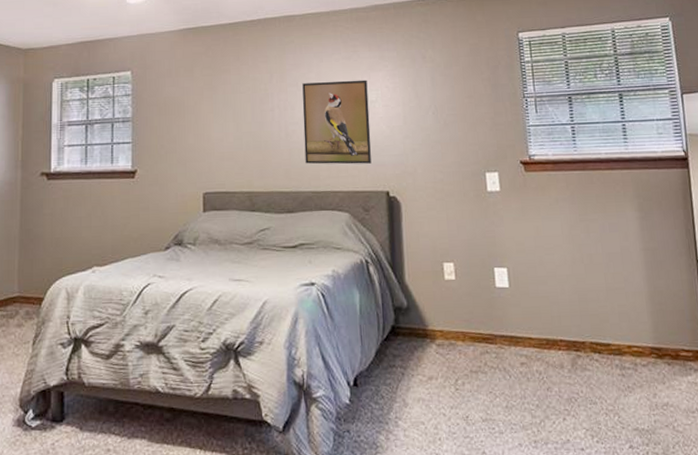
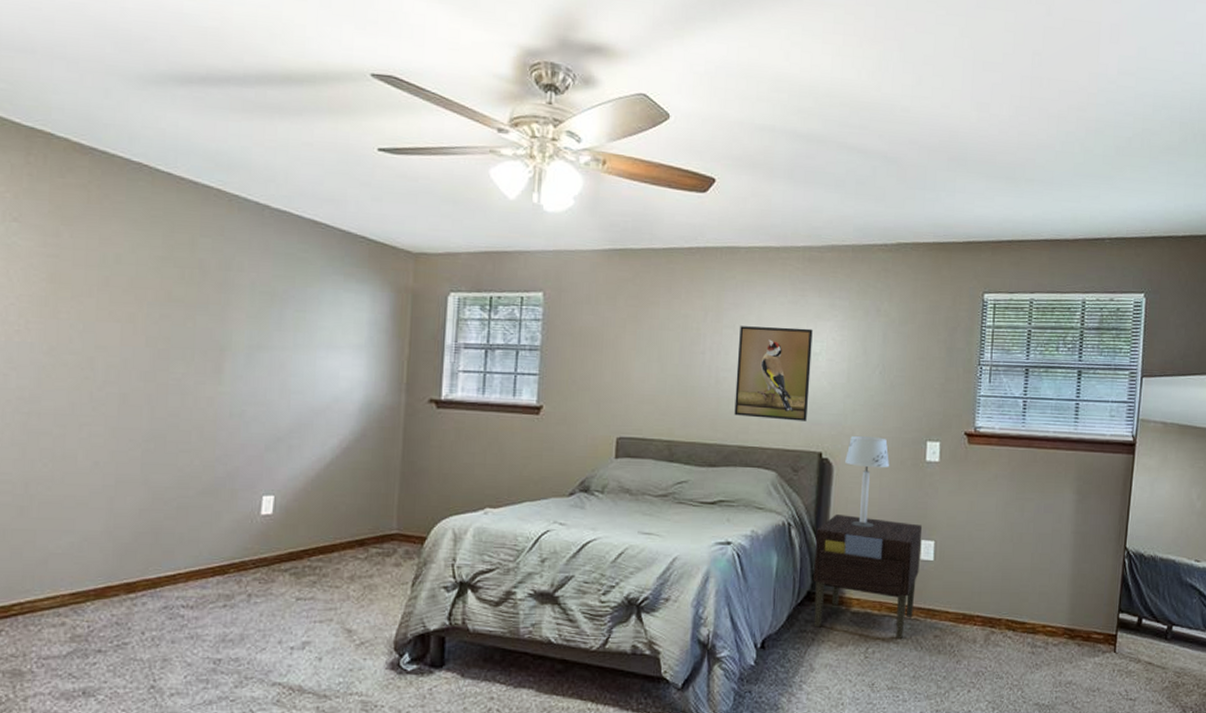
nightstand: none [392,248,497,369] -> present [813,514,923,640]
table lamp: none [411,172,454,259] -> present [845,435,890,527]

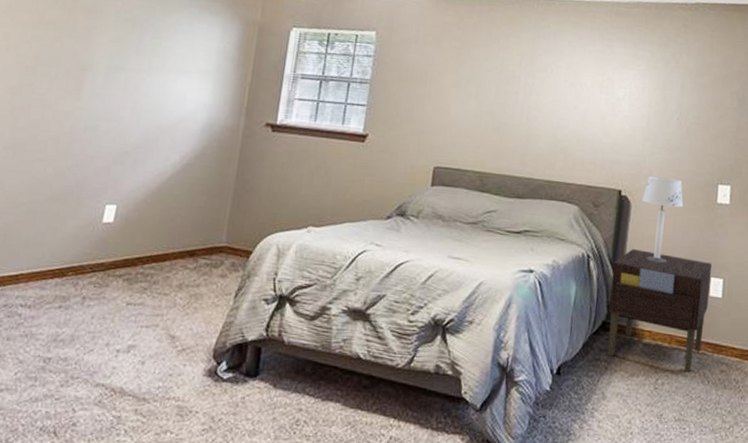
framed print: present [734,326,813,421] -> none [542,70,618,160]

